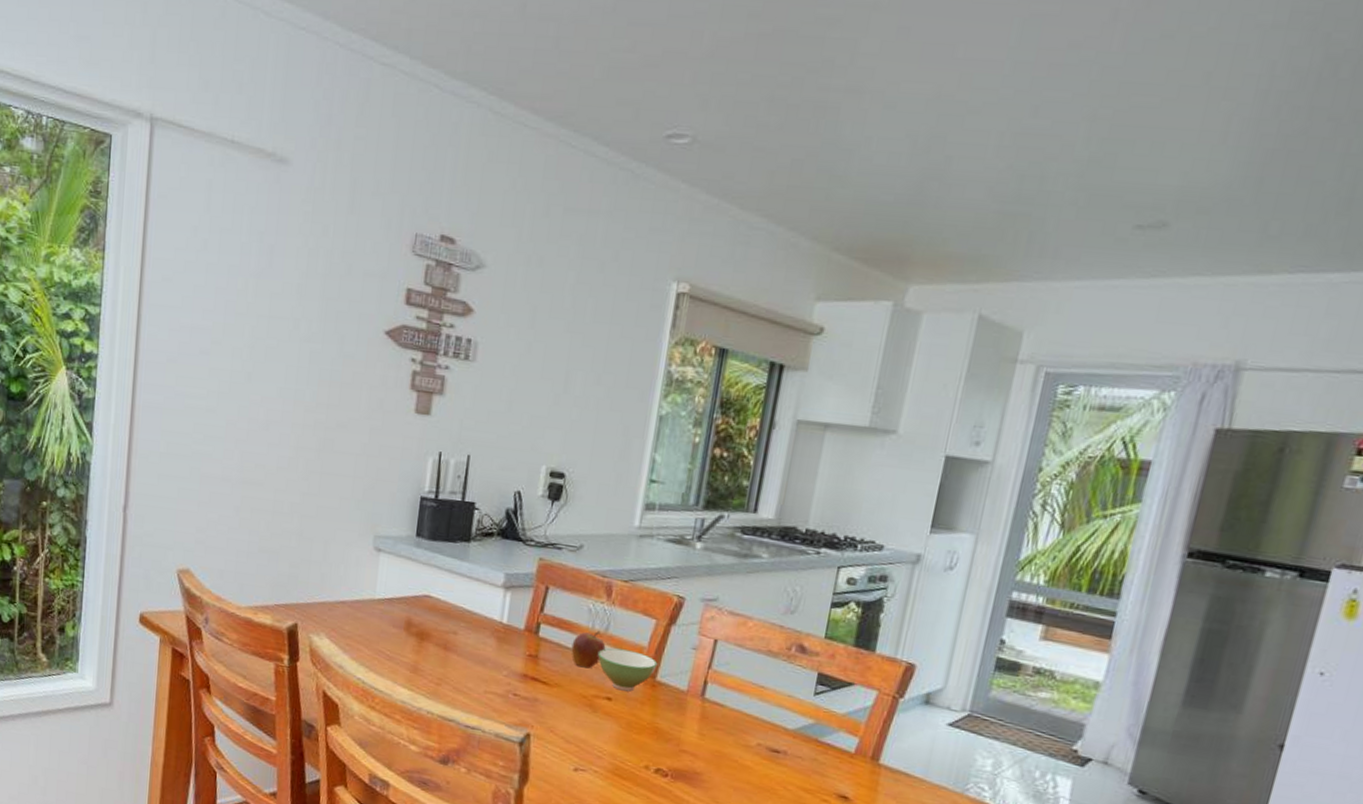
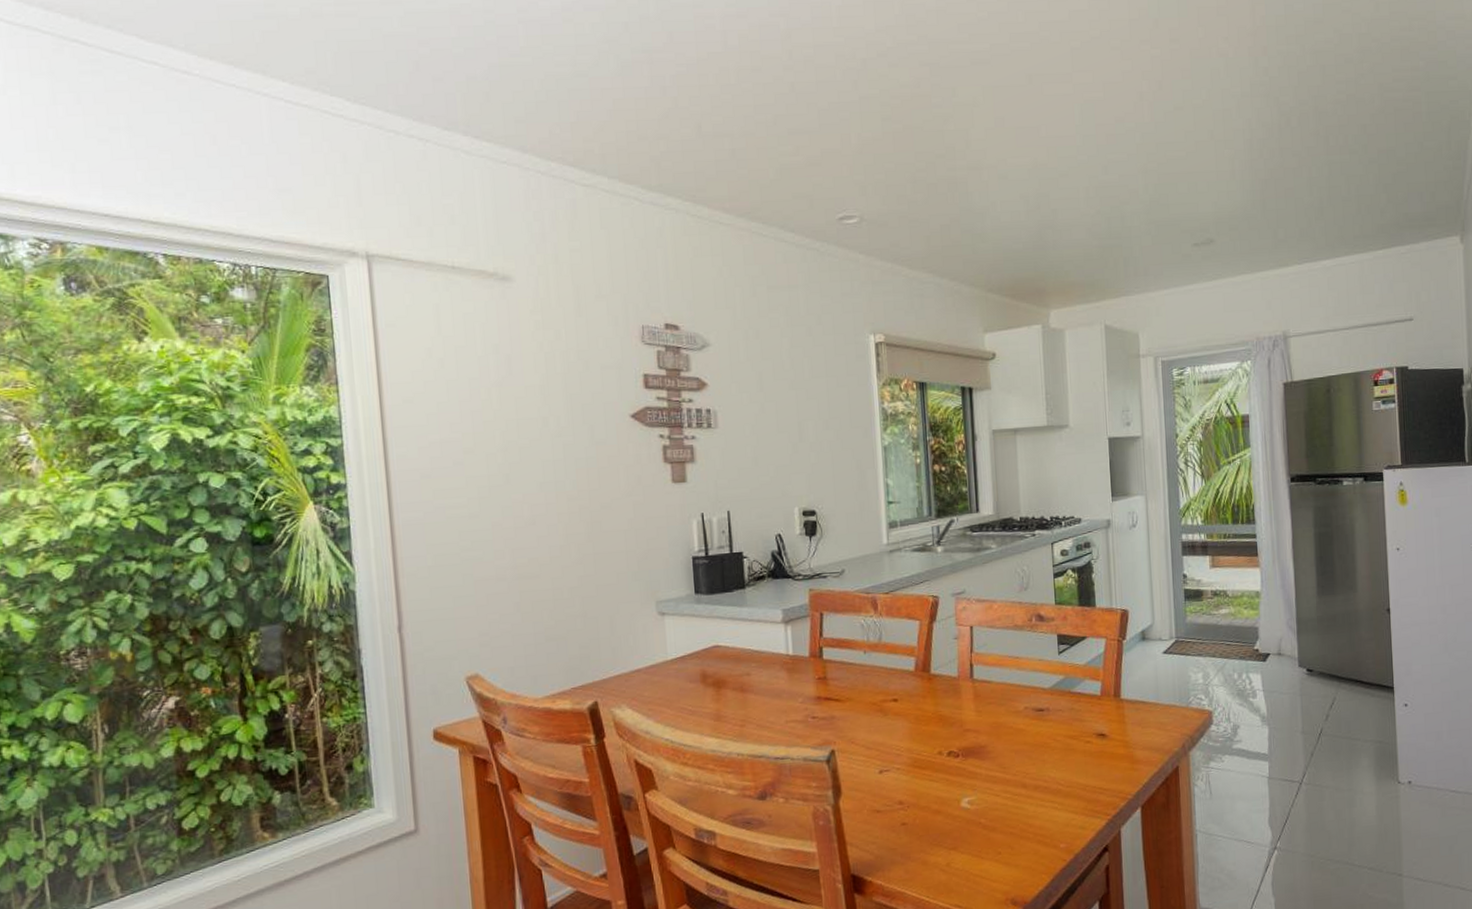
fruit: present [571,630,606,669] -> none [853,641,883,678]
bowl: present [597,648,658,692] -> none [877,652,929,690]

